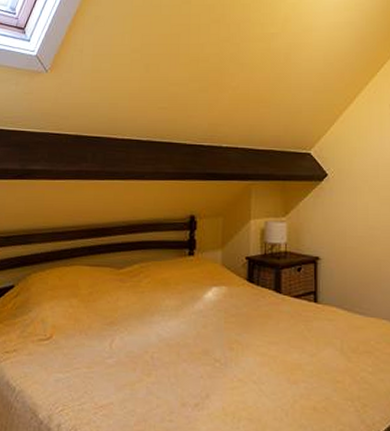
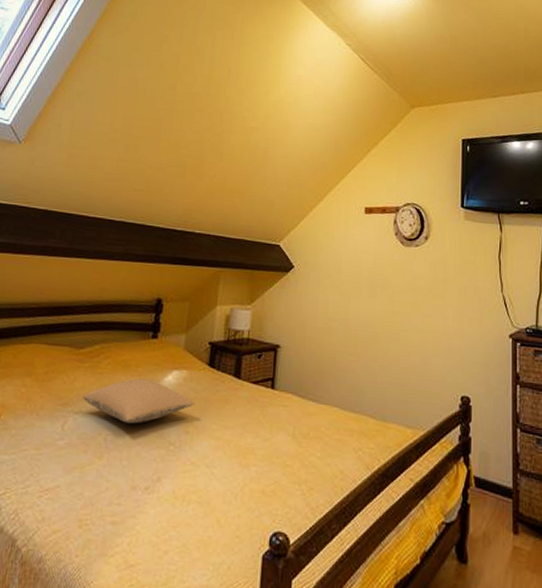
pillow: none [127,296,236,342] -> present [82,378,195,424]

